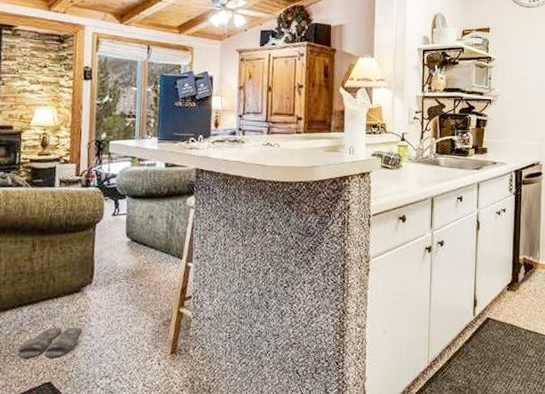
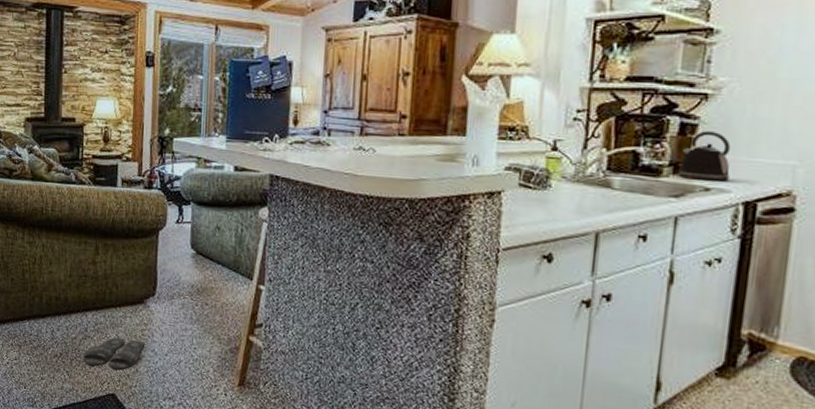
kettle: none [478,124,506,157] -> present [678,131,731,182]

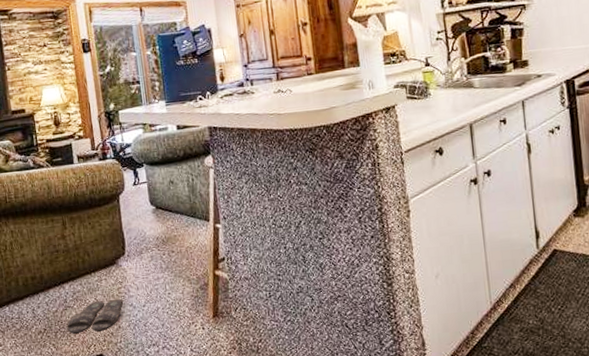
kettle: present [678,131,731,182] -> none [516,32,552,71]

